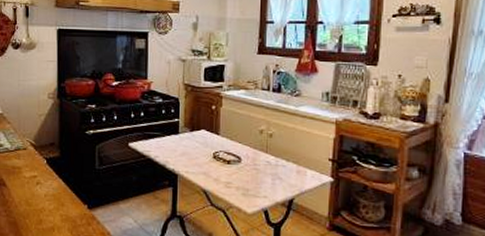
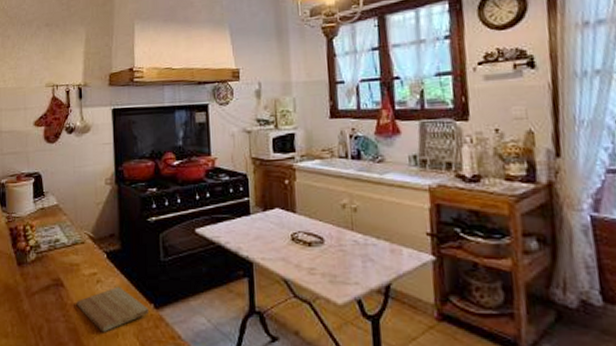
cutting board: none [17,188,82,226] -> present [76,286,149,332]

